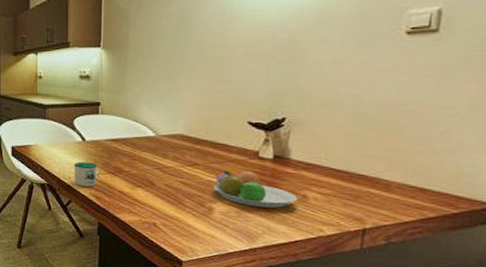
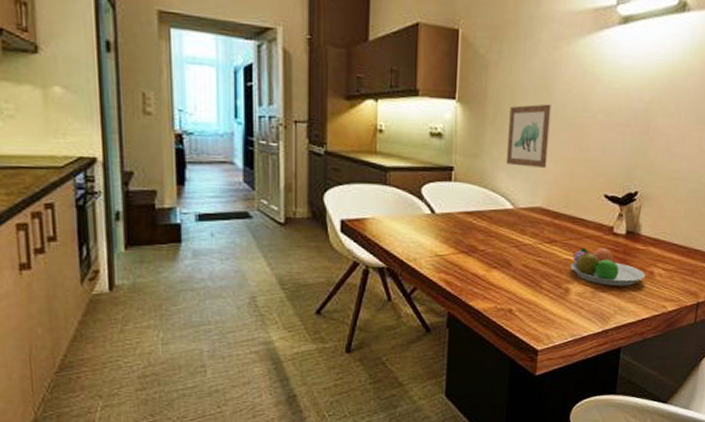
mug: present [73,162,102,187] -> none [420,239,453,269]
wall art: none [148,43,190,99] -> present [507,103,551,168]

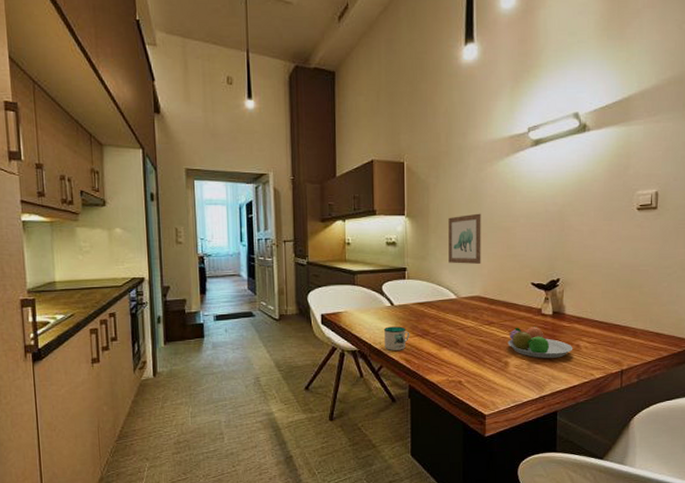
mug: none [420,239,453,269] -> present [383,326,410,351]

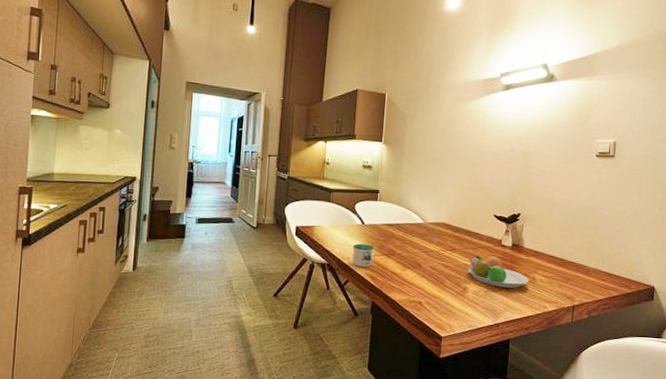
wall art: present [448,213,481,264] -> none [419,146,452,193]

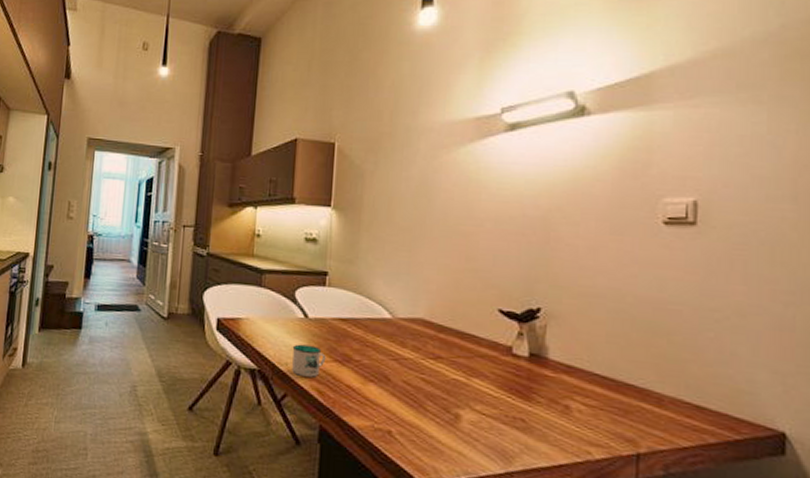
fruit bowl: present [468,255,529,288] -> none [460,367,560,421]

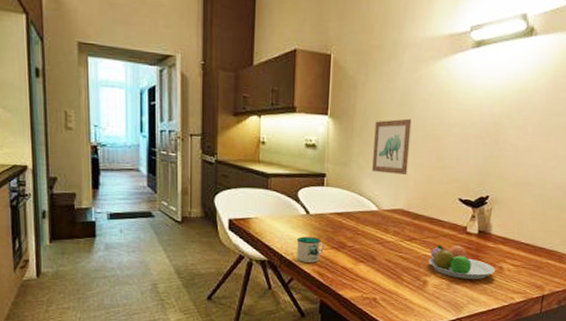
wall art: none [384,211,432,277] -> present [372,118,412,174]
fruit bowl: none [460,367,560,421] -> present [428,245,496,279]

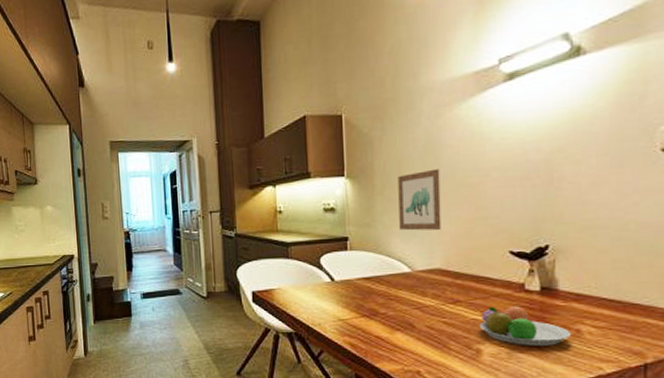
mug: present [296,236,325,263] -> none [323,305,355,333]

